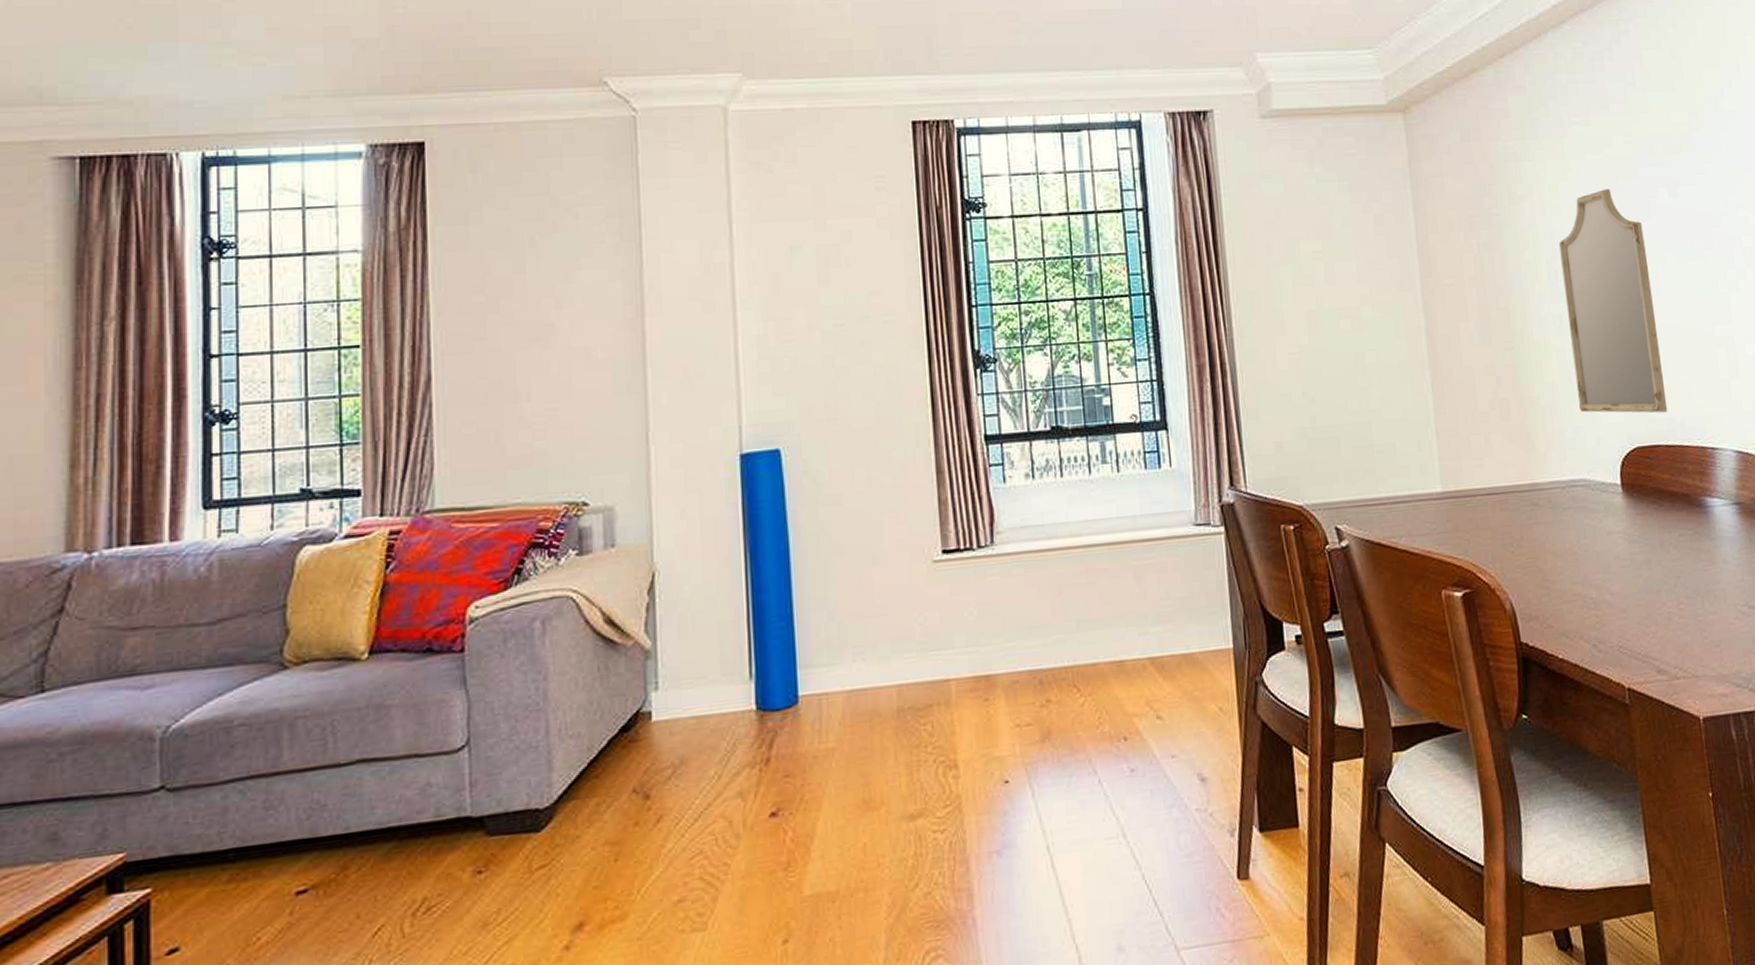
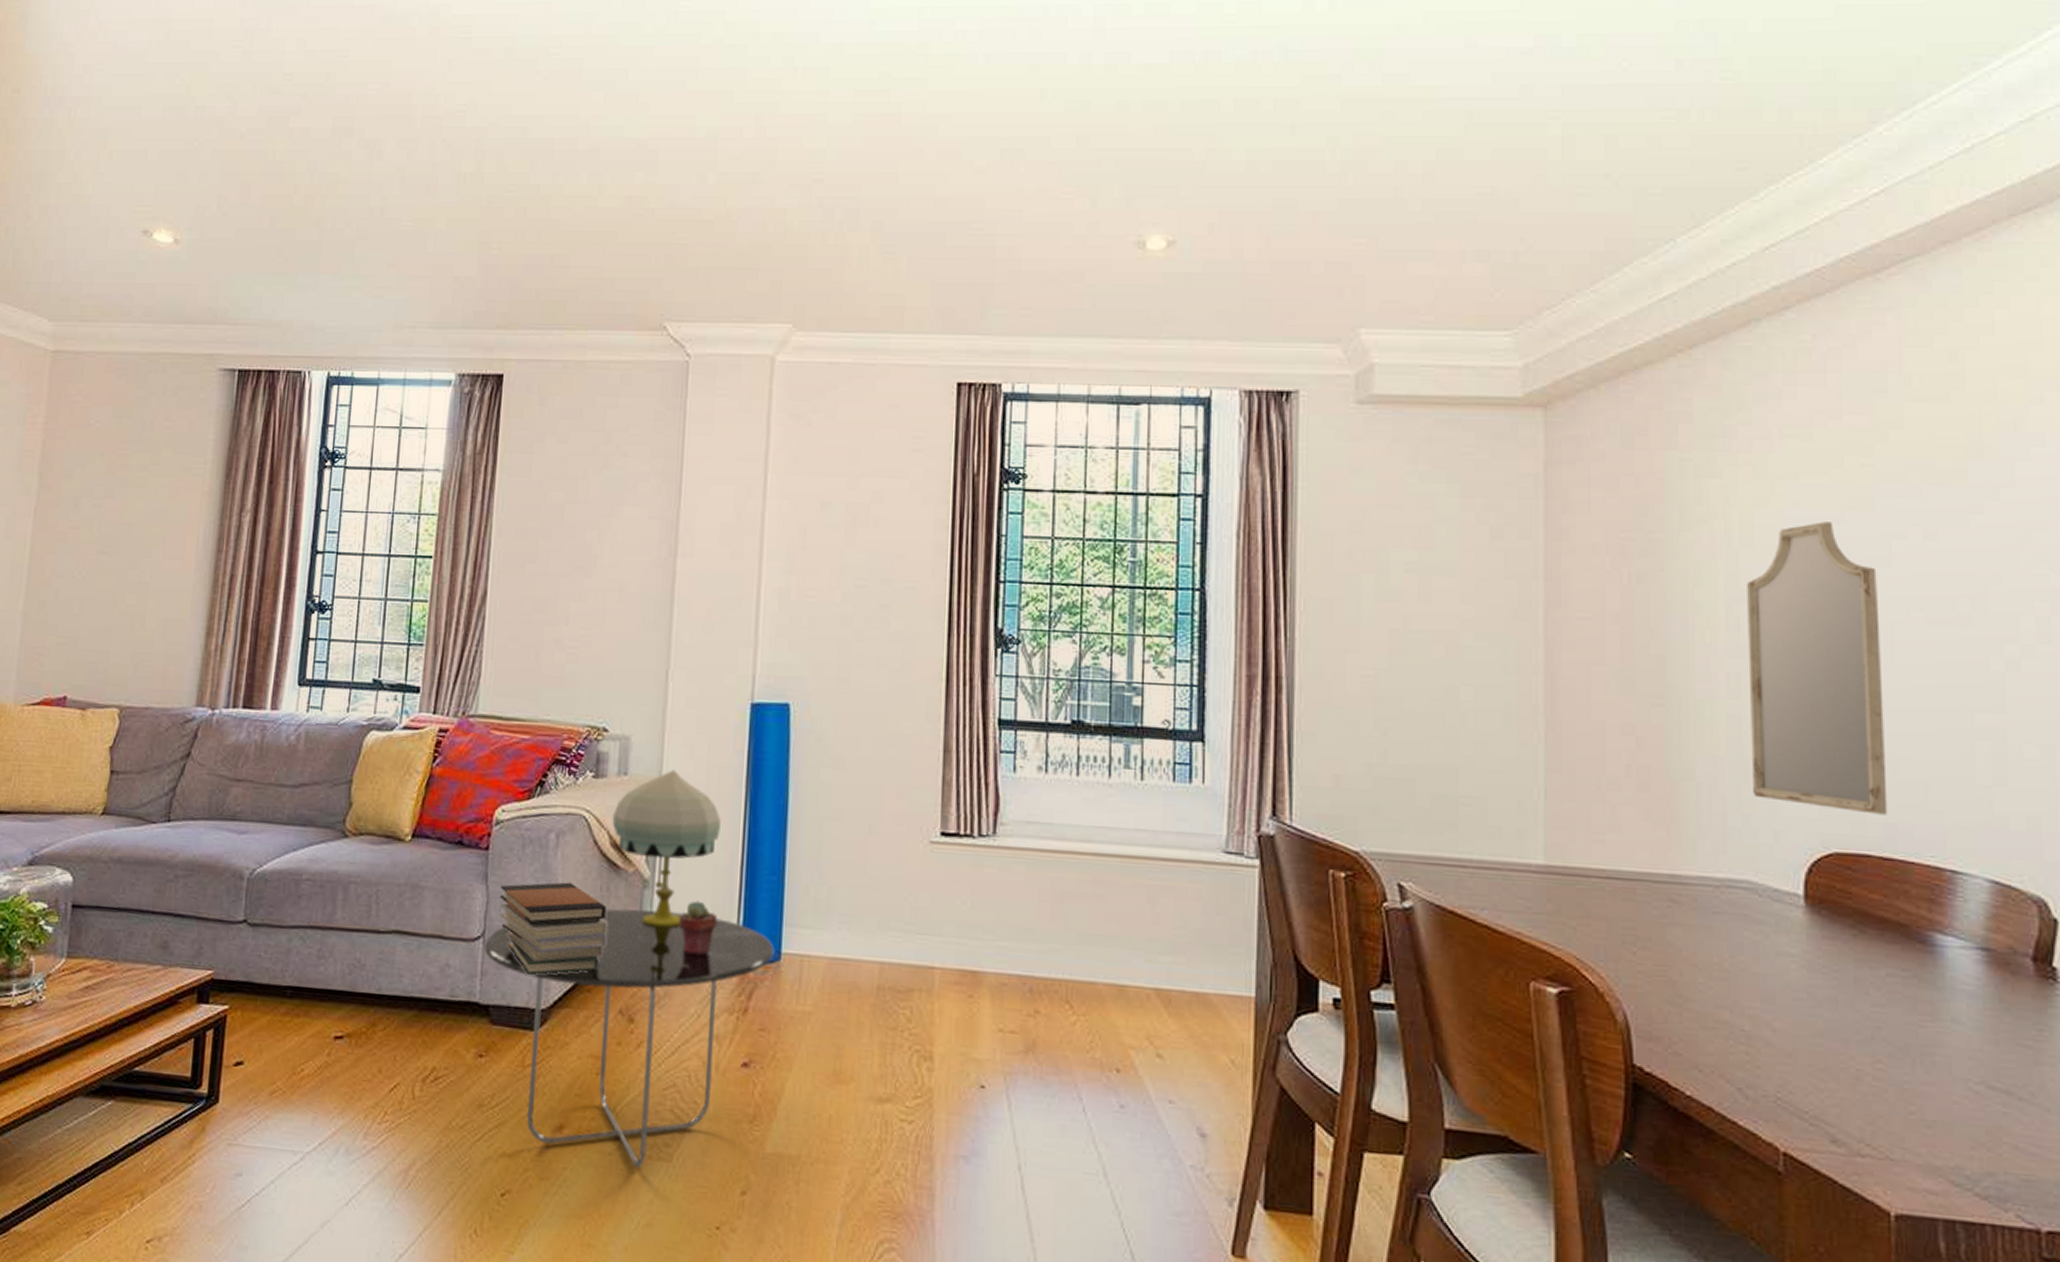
side table: none [471,674,791,947] -> present [484,908,774,1168]
book stack: none [482,668,612,775] -> present [499,882,609,976]
table lamp: none [603,533,722,697] -> present [612,770,721,927]
potted succulent: none [687,661,728,718] -> present [679,900,717,956]

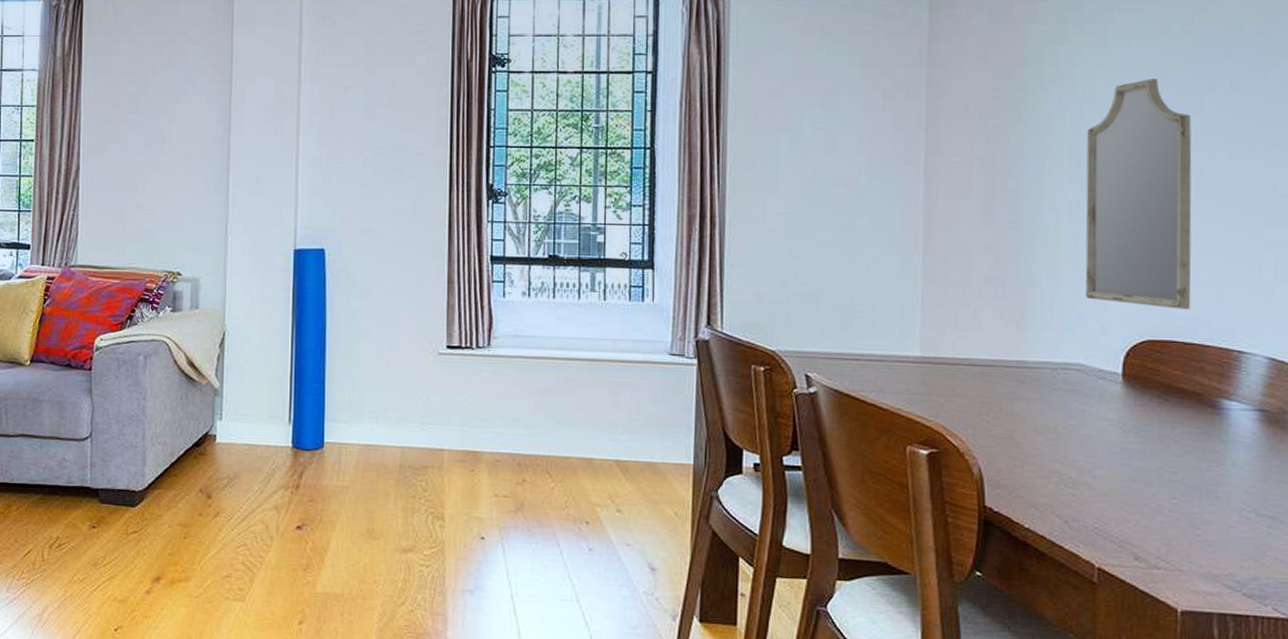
side table: present [484,908,774,1168] -> none [92,412,318,607]
book stack: present [499,882,609,976] -> none [101,393,188,466]
table lamp: present [612,770,721,927] -> none [187,303,273,425]
potted succulent: present [679,900,717,956] -> none [243,404,273,447]

